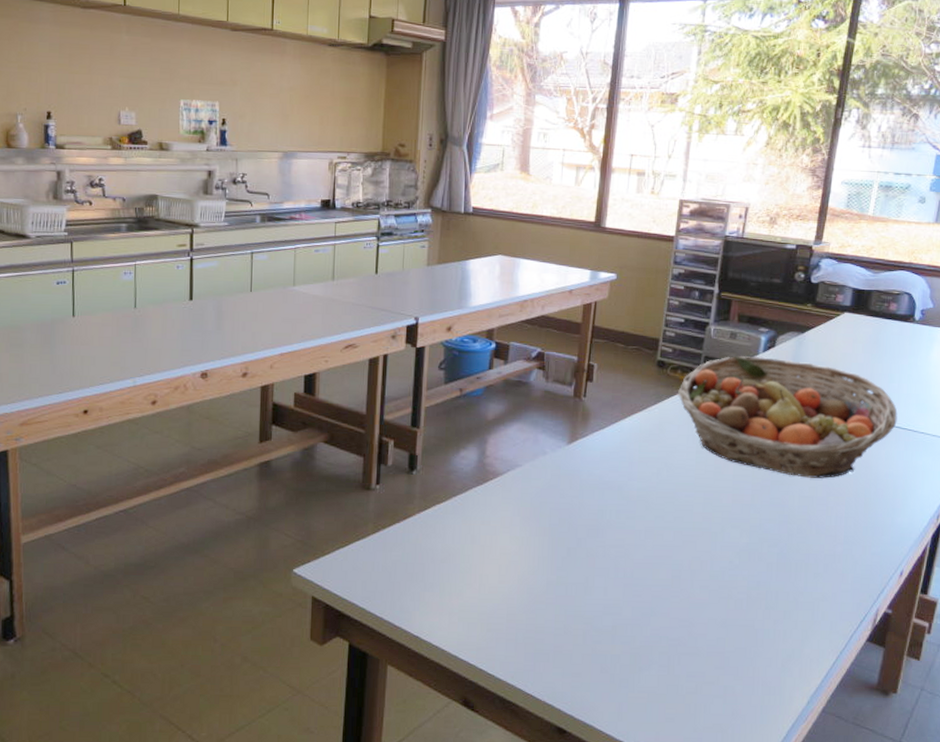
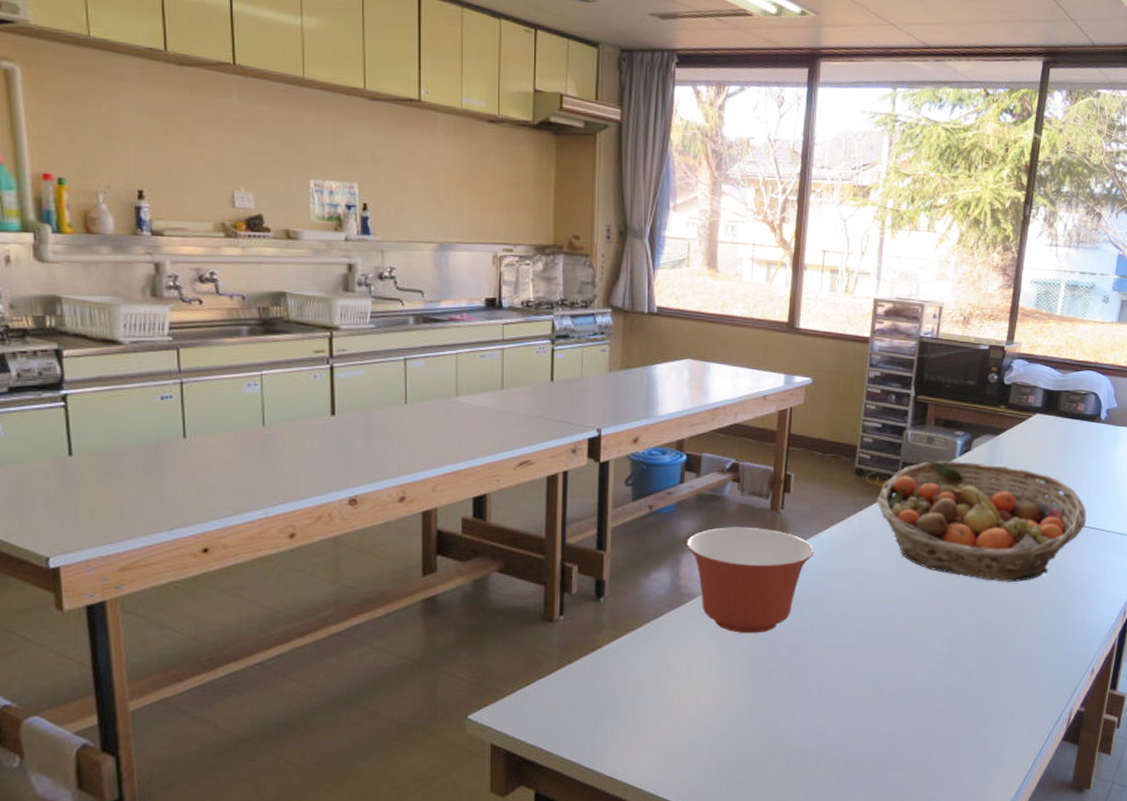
mixing bowl: none [493,411,615,513] -> present [687,527,815,634]

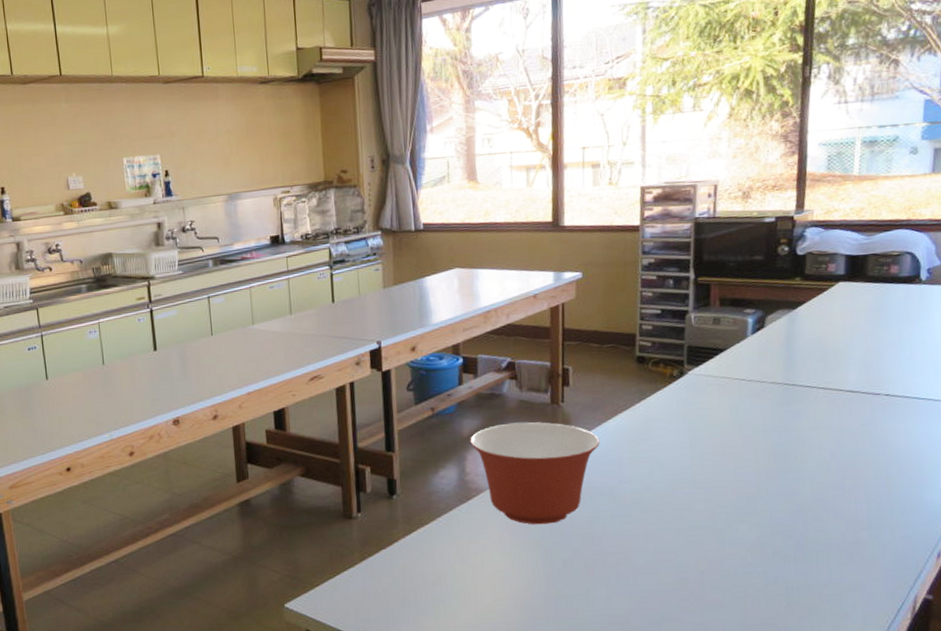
fruit basket: present [877,460,1087,582] -> none [663,339,914,463]

